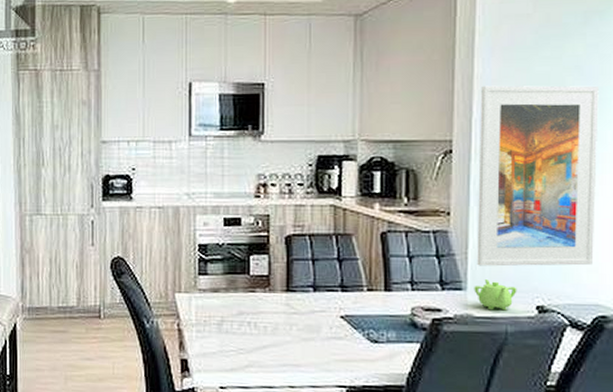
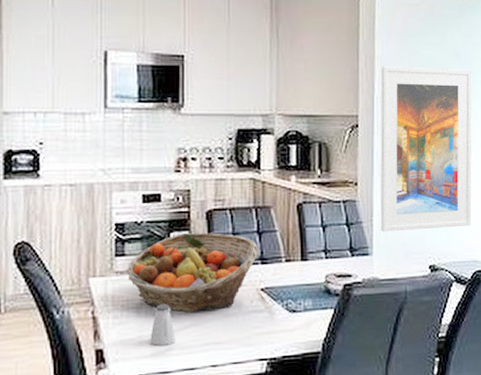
fruit basket: none [208,257,338,334] -> present [126,233,258,313]
saltshaker: none [230,323,254,362] -> present [150,304,175,346]
teapot: present [474,279,517,311] -> none [378,244,414,272]

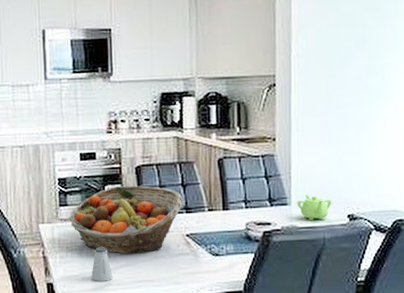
teapot: none [378,244,414,272] -> present [297,195,332,221]
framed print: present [380,66,472,232] -> none [297,24,394,184]

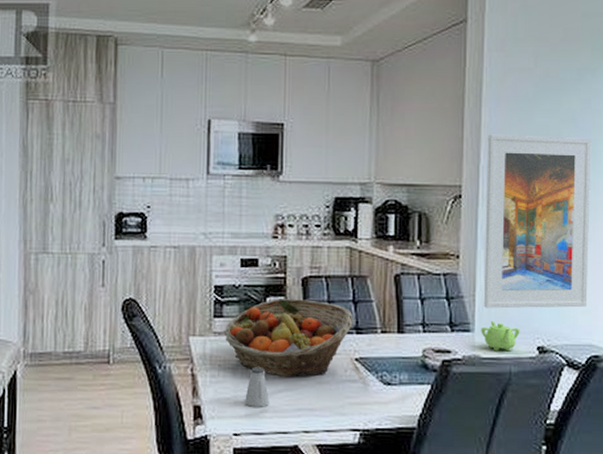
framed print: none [297,24,394,184] -> present [483,134,591,309]

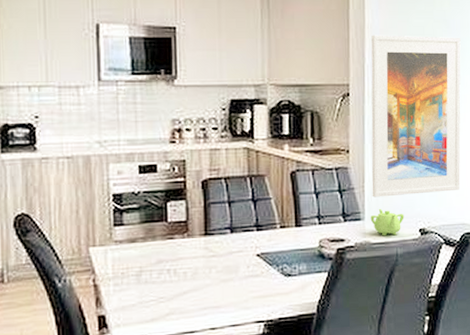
fruit basket: present [224,299,354,377] -> none [125,201,254,279]
saltshaker: present [245,367,269,407] -> none [150,271,175,311]

